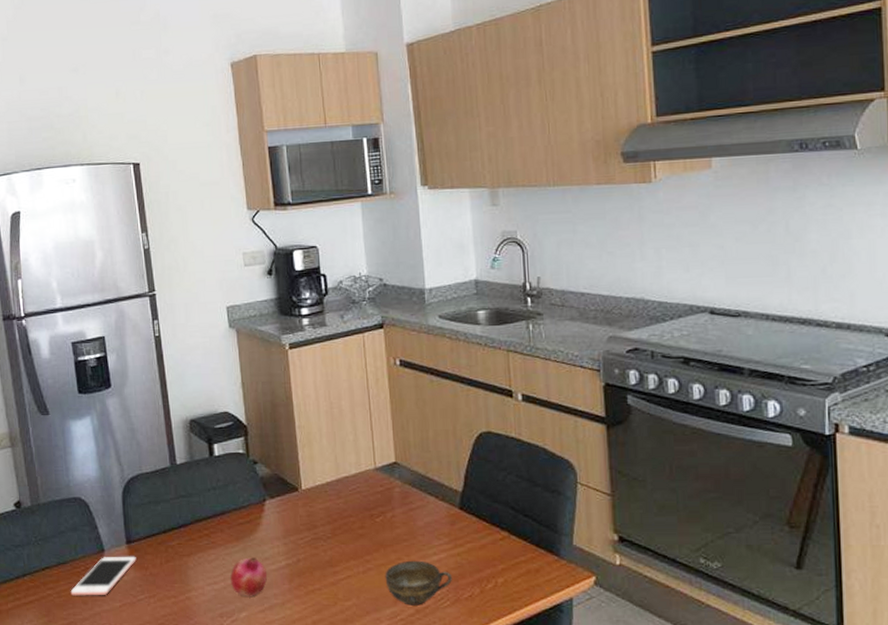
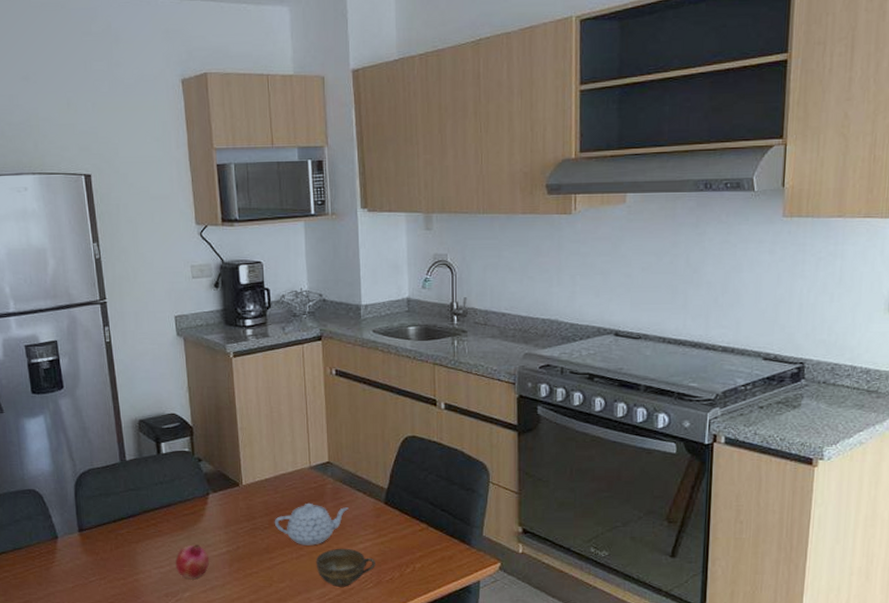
cell phone: present [70,556,136,596] -> none [26,542,88,578]
teapot: none [337,509,420,558] -> present [274,503,349,545]

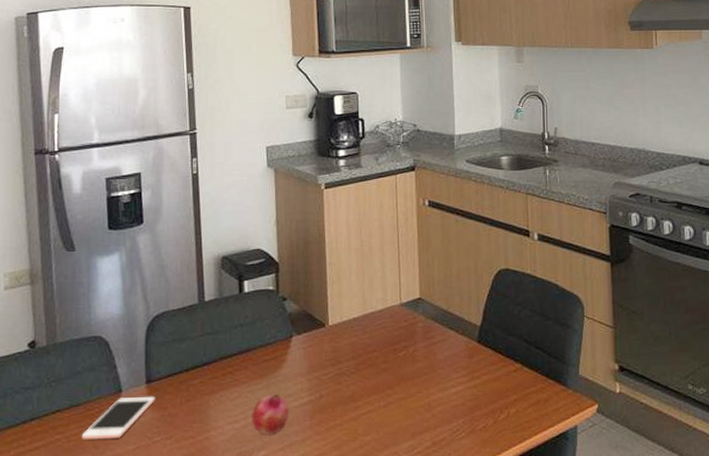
cell phone: none [26,542,88,578] -> present [81,396,155,440]
teapot: present [274,503,349,545] -> none [361,343,440,392]
cup: present [316,548,375,587] -> none [404,393,468,438]

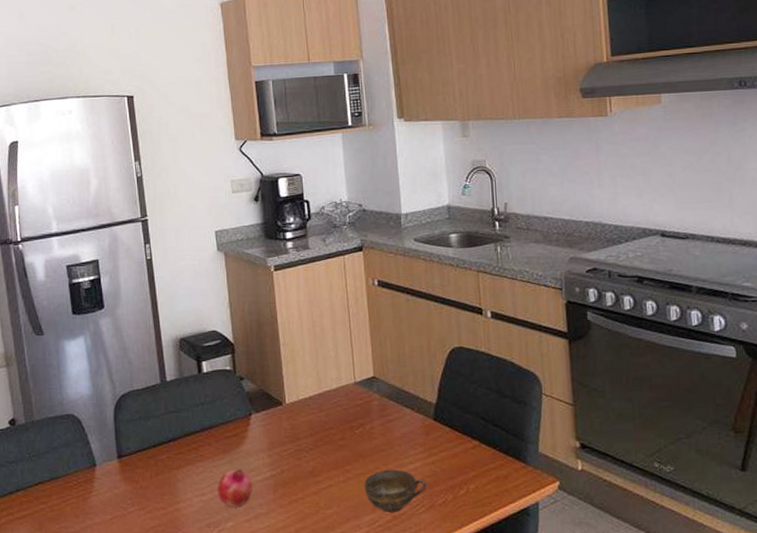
cell phone: present [81,396,155,440] -> none [62,470,127,510]
cup: none [404,393,468,438] -> present [364,469,427,512]

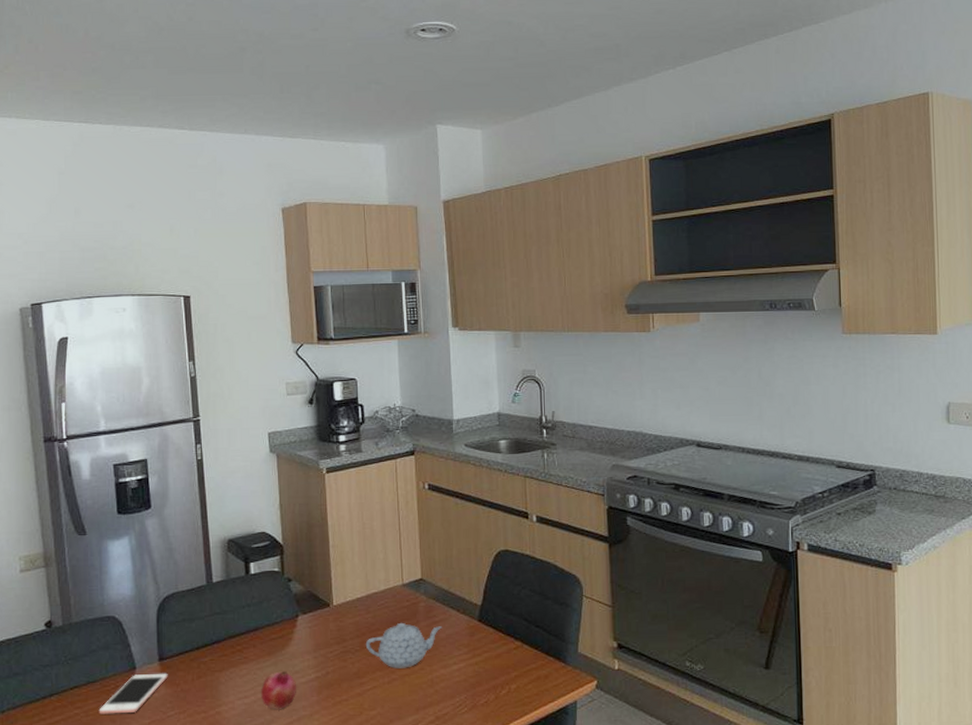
cell phone: none [62,470,127,510] -> present [99,673,168,714]
teapot: none [319,421,396,467] -> present [365,622,442,669]
cup: present [364,469,427,512] -> none [408,670,470,713]

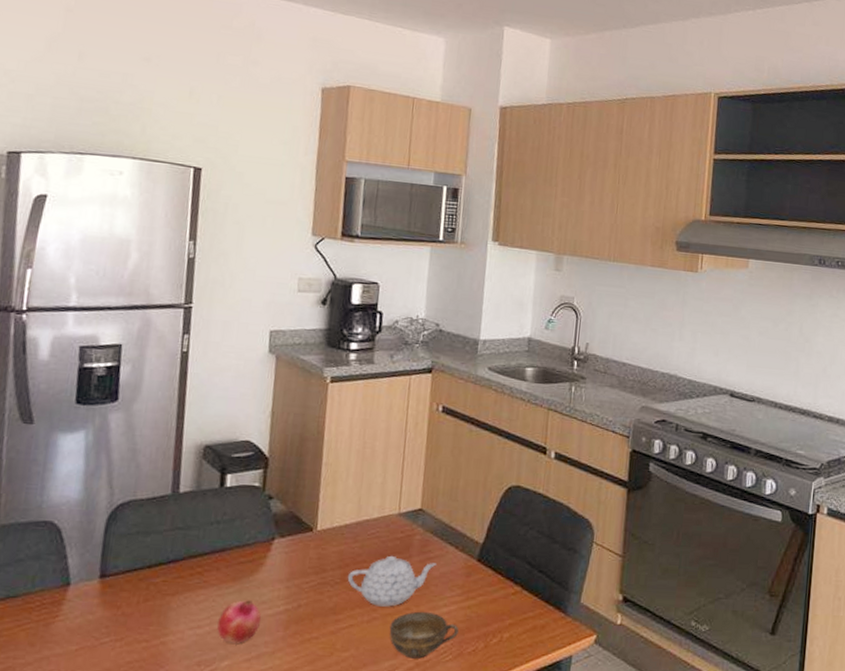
cell phone: present [99,673,168,714] -> none [15,592,109,637]
cup: none [408,670,470,713] -> present [389,611,459,659]

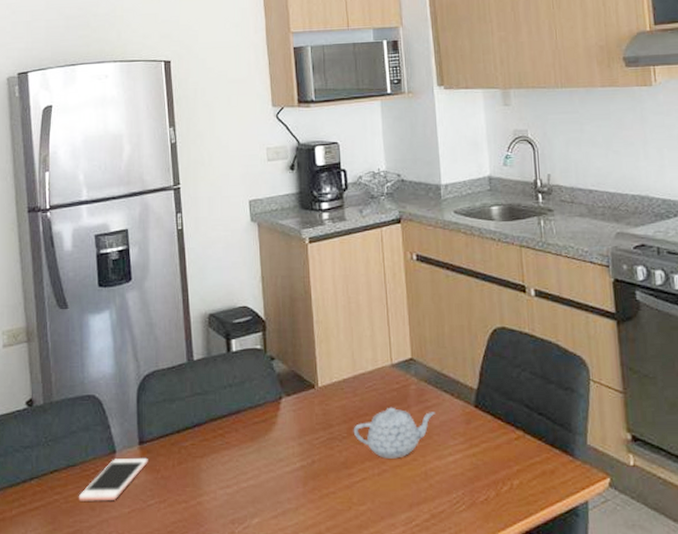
cell phone: none [15,592,109,637] -> present [78,457,148,501]
fruit: present [217,600,261,643] -> none [244,459,281,501]
cup: present [389,611,459,659] -> none [400,461,468,510]

